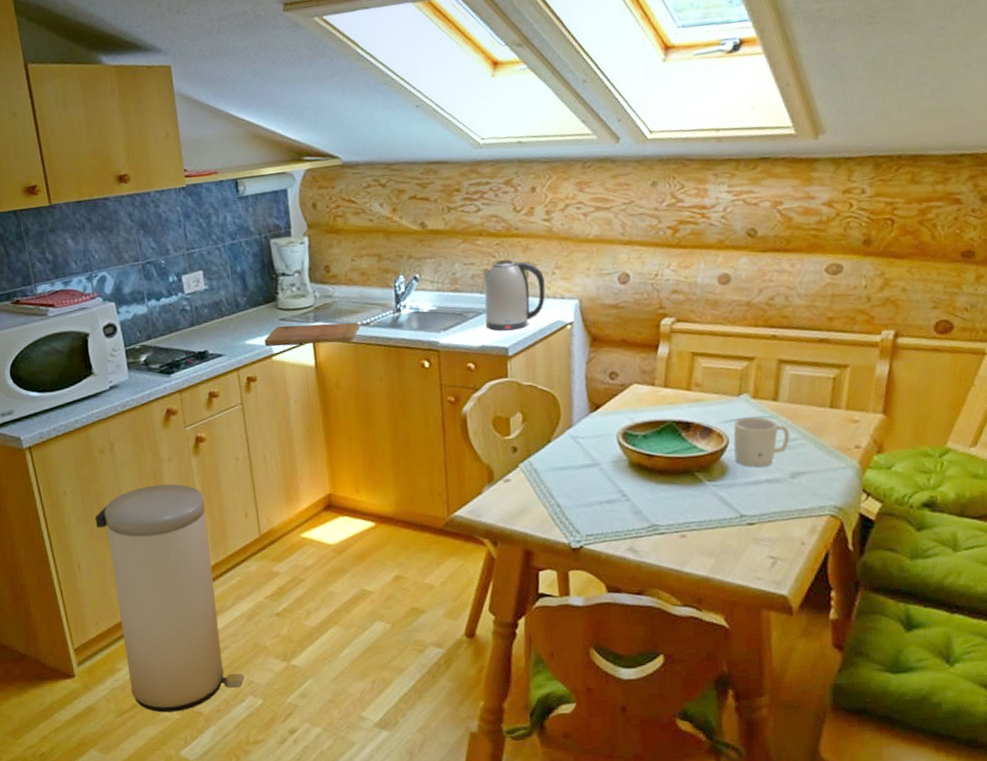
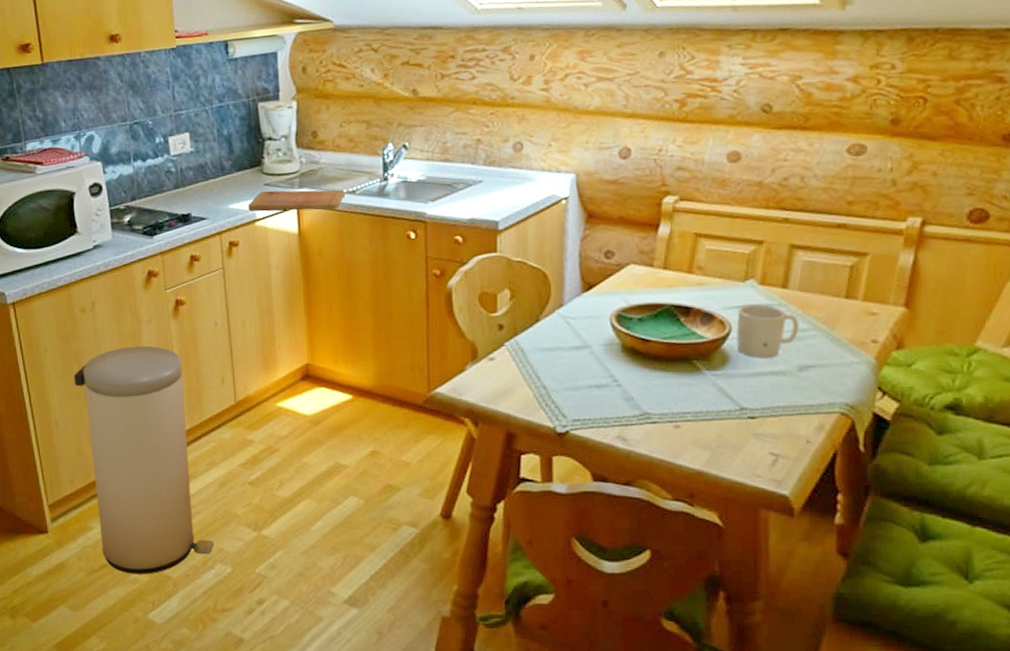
kettle: present [483,259,546,331] -> none [475,129,540,204]

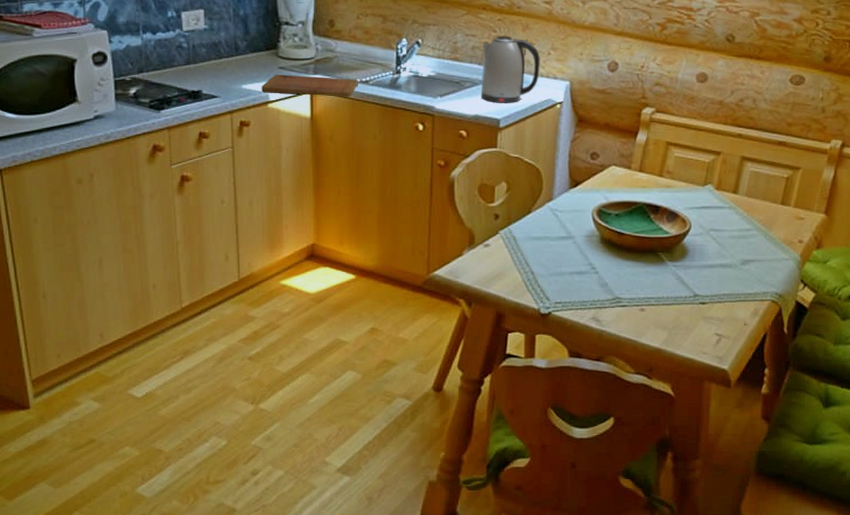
pedal bin: present [73,345,214,574] -> none [66,220,210,449]
kettle: none [475,129,540,204] -> present [480,35,540,103]
mug: present [735,304,799,358] -> none [694,206,744,253]

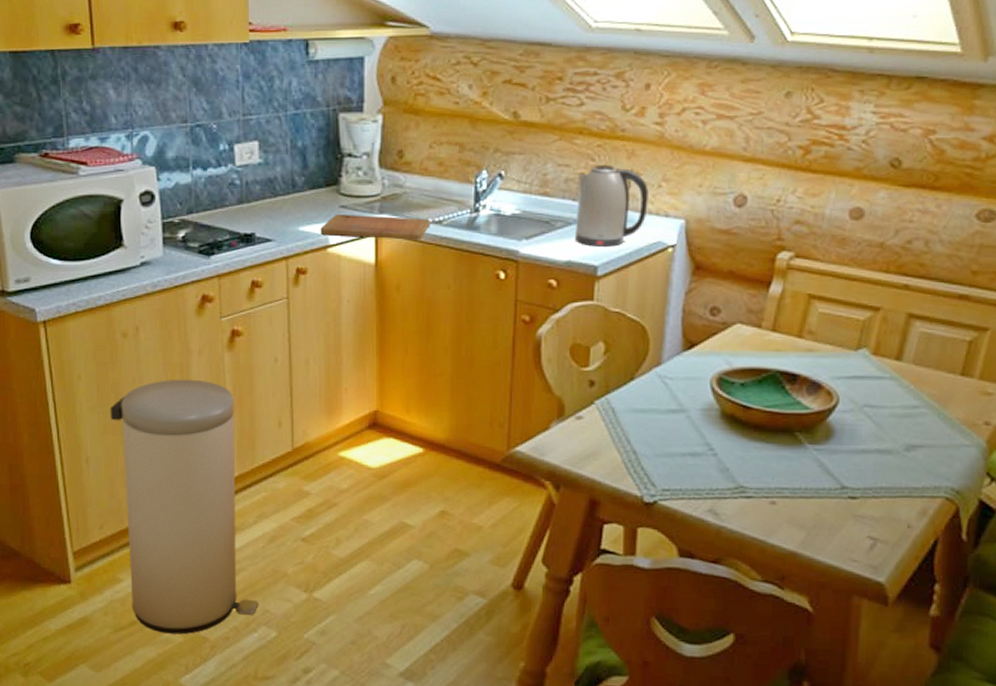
pedal bin: none [66,220,210,449] -> present [110,379,259,635]

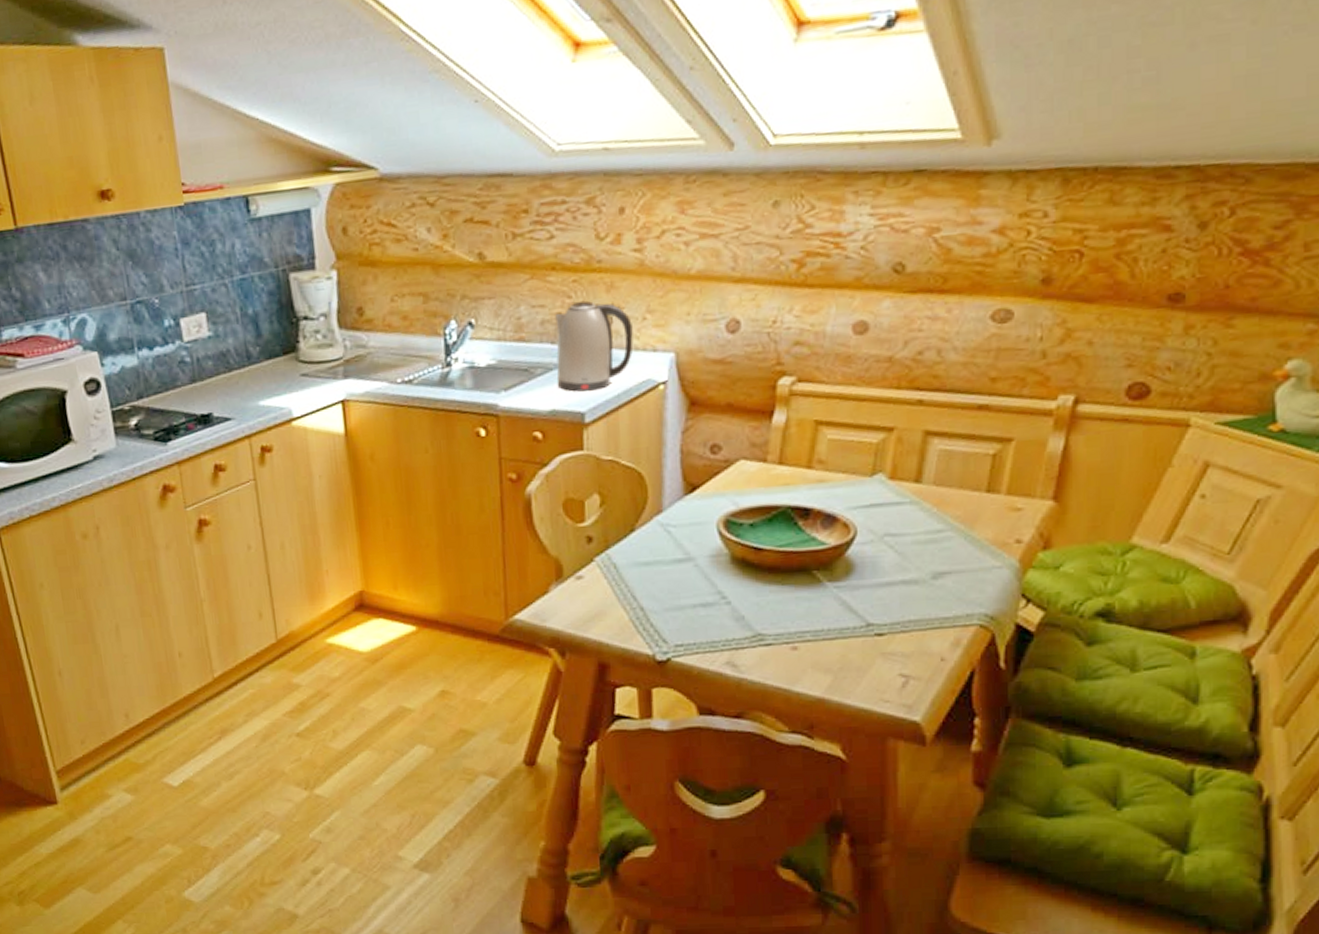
pedal bin: present [110,379,259,635] -> none [78,576,258,847]
cutting board: present [320,213,431,240] -> none [282,379,401,408]

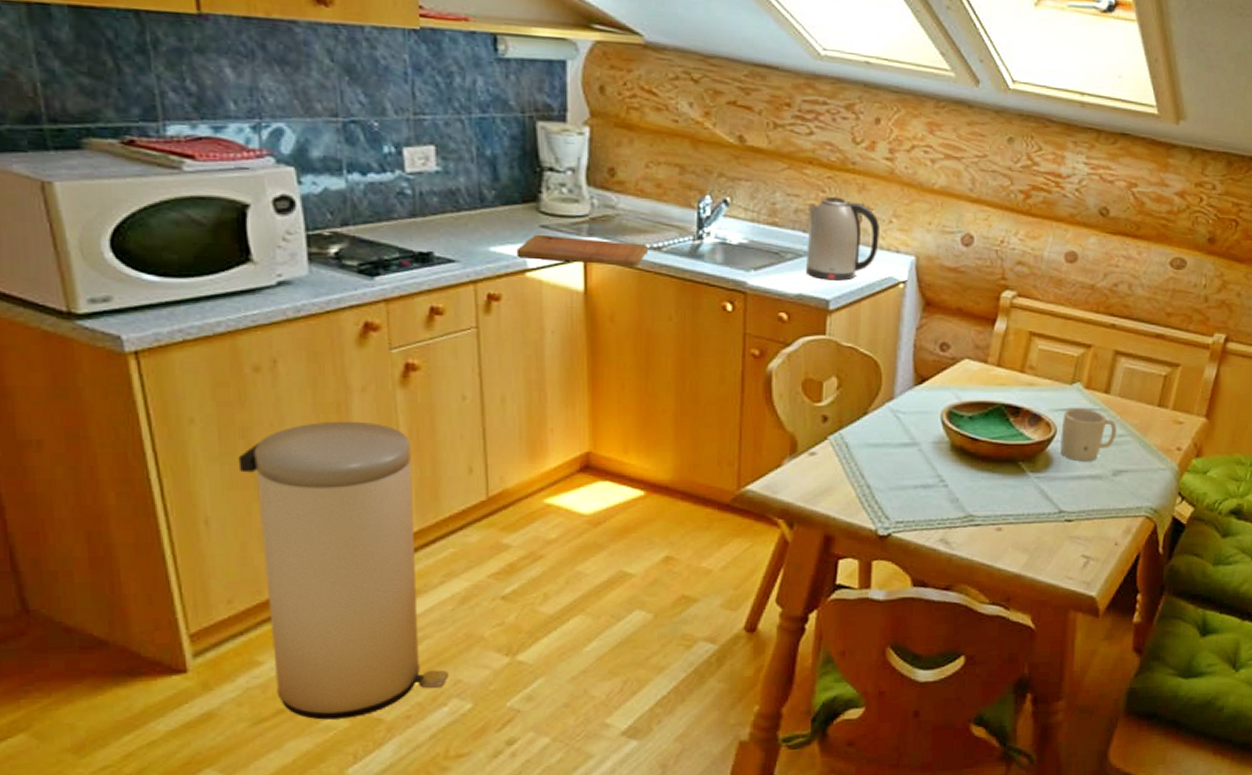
pedal bin: none [78,576,258,847] -> present [238,421,449,720]
cutting board: none [282,379,401,408] -> present [516,234,649,267]
mug: none [861,502,934,566] -> present [1059,408,1117,462]

